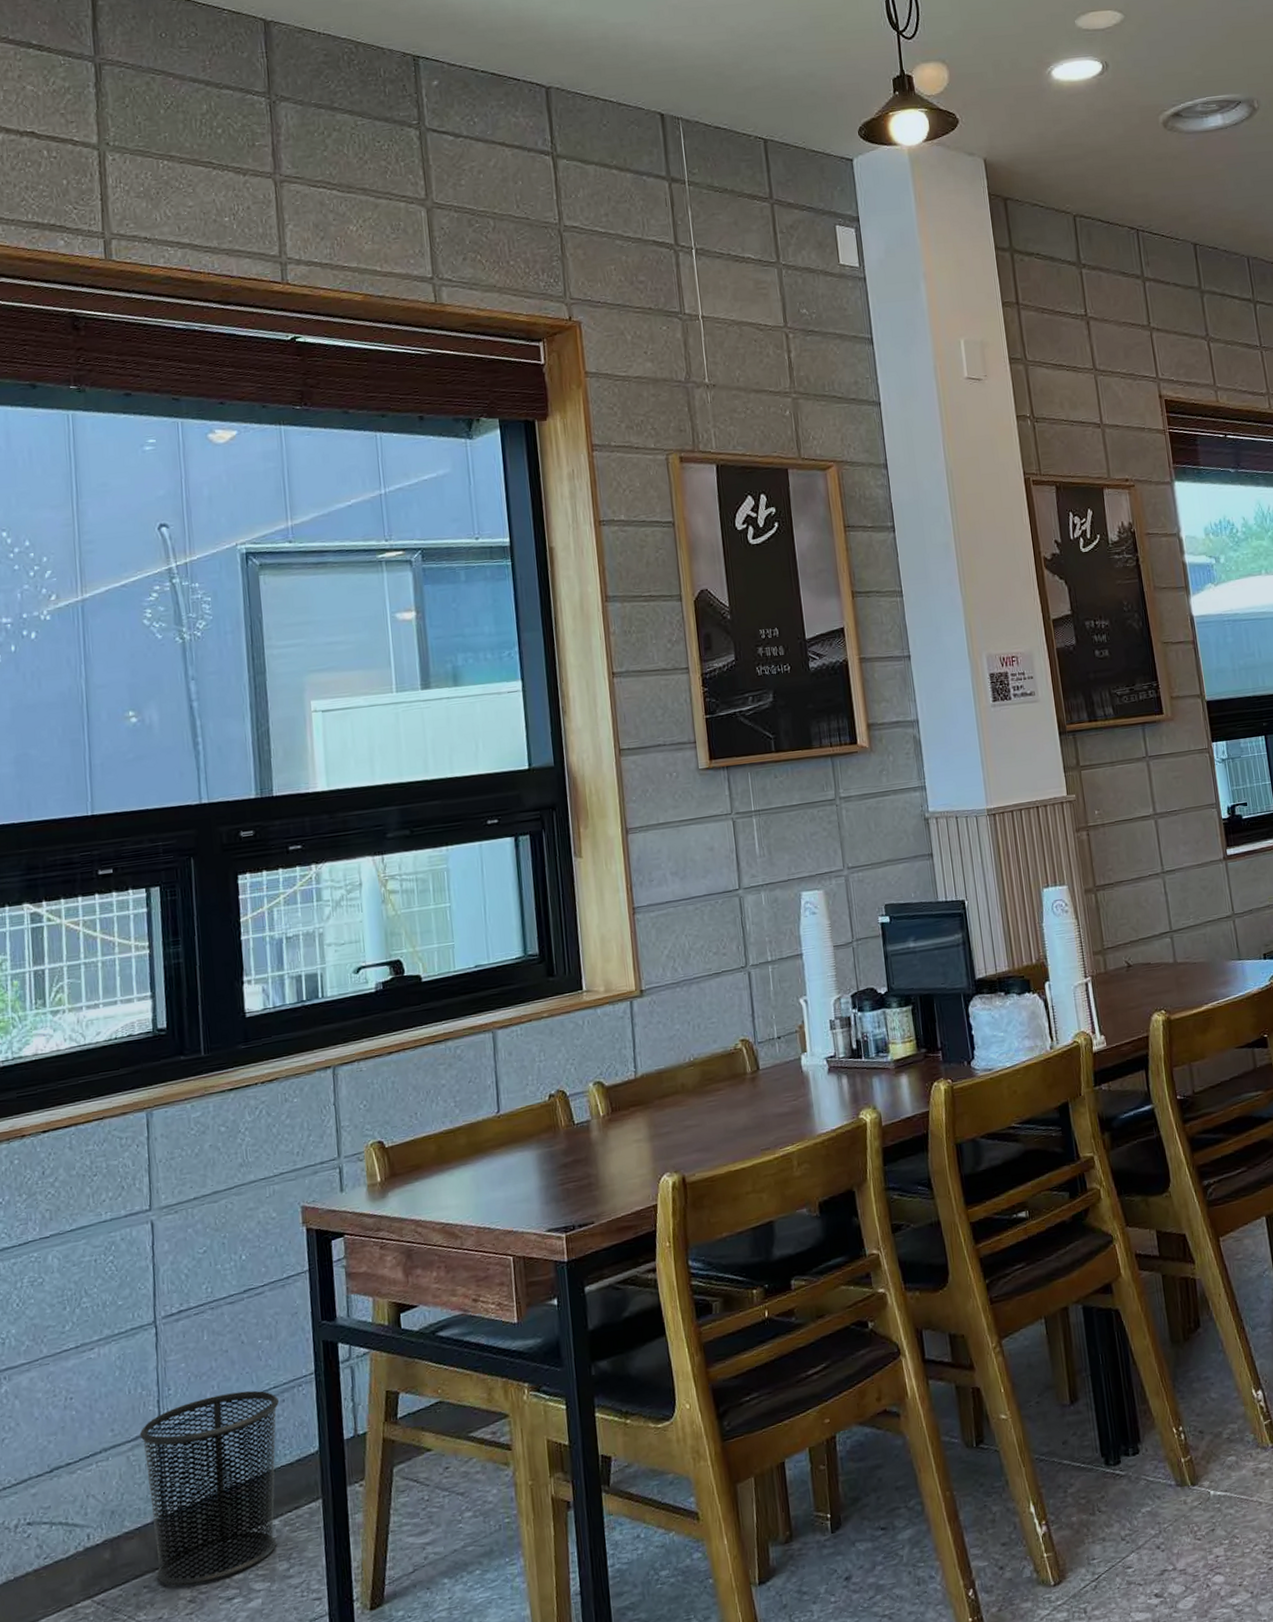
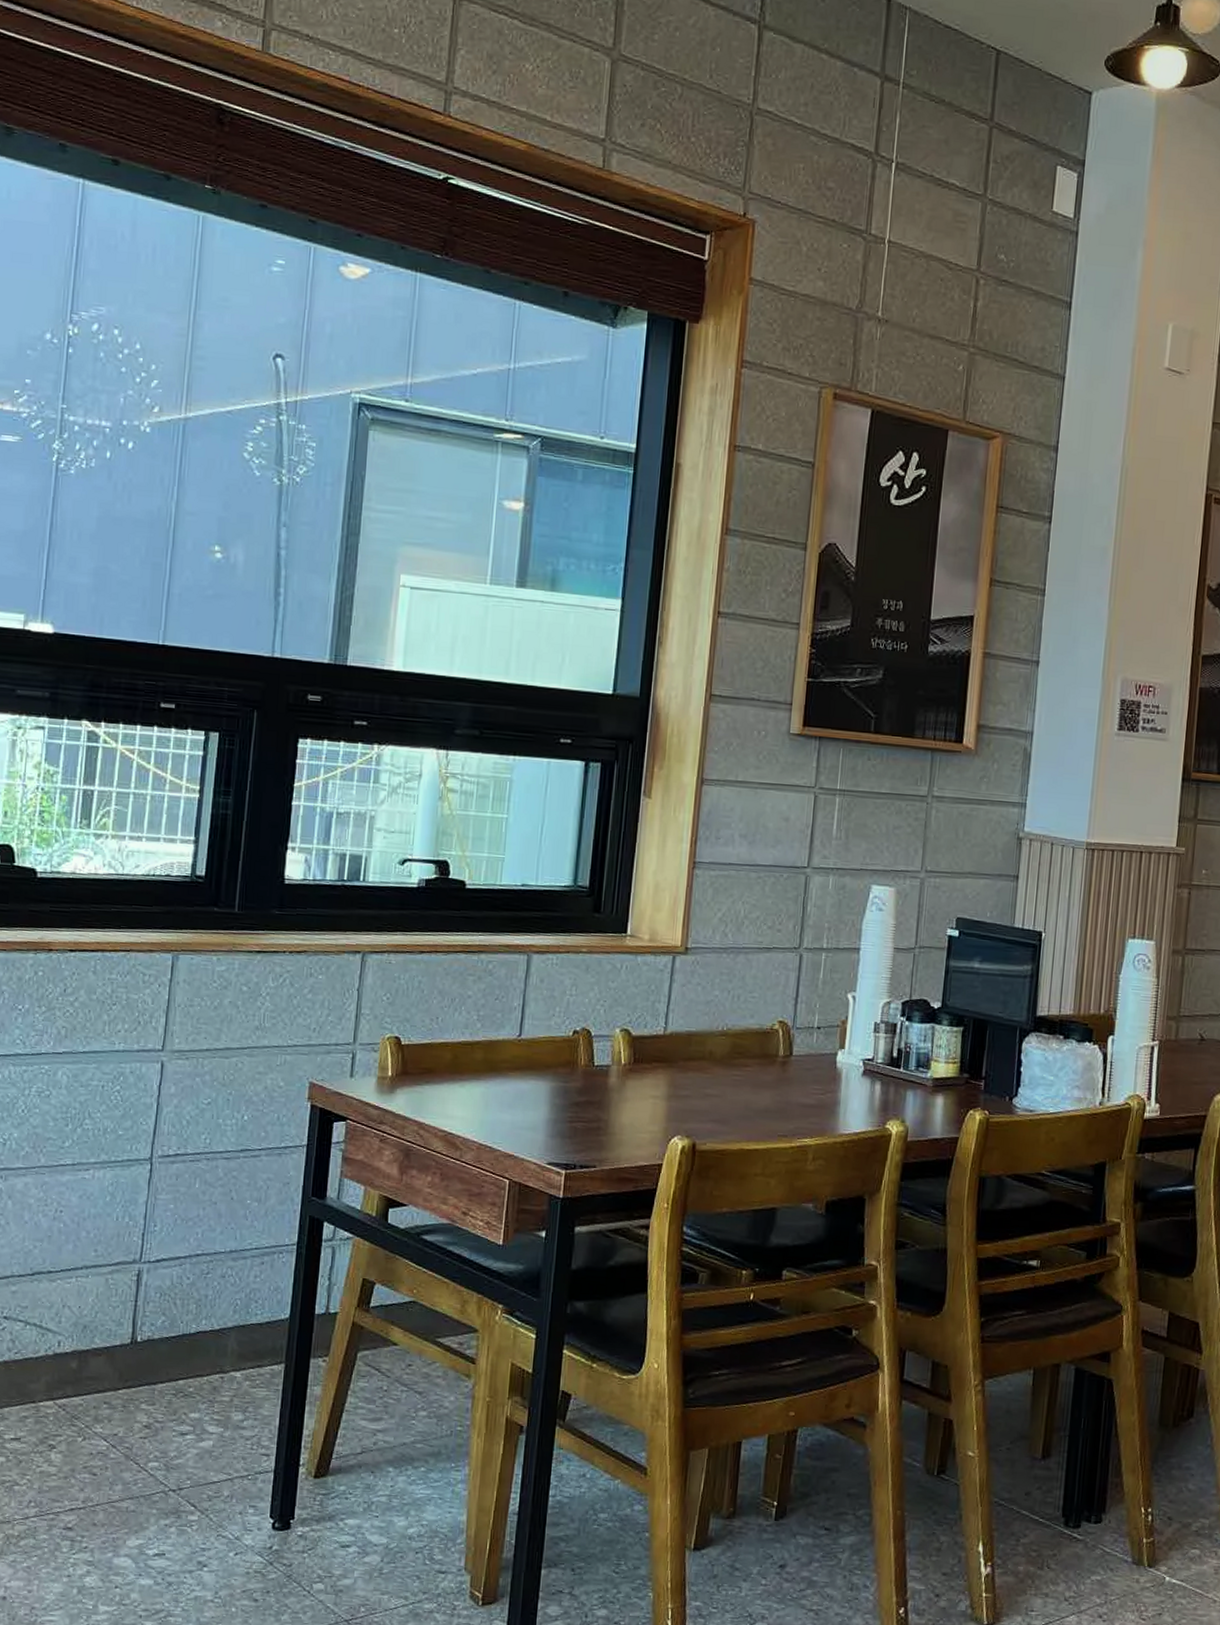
waste bin: present [139,1390,280,1587] -> none [118,1242,259,1414]

